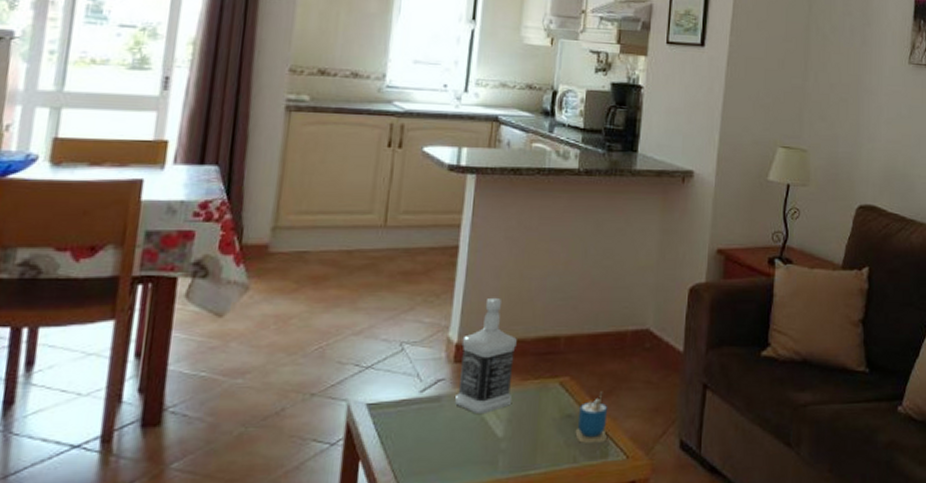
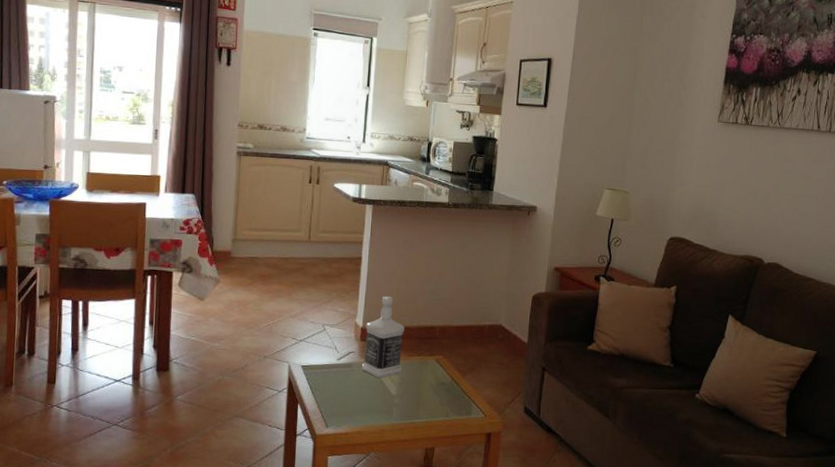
cup: present [575,391,608,443] -> none [447,368,471,404]

